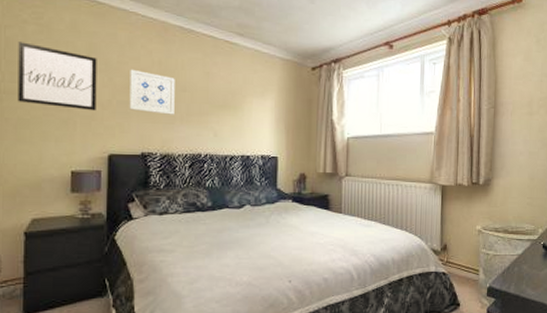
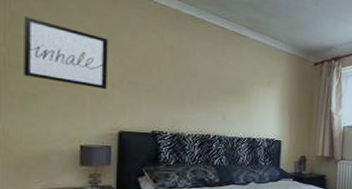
wall art: present [129,70,175,115] -> none [140,53,186,98]

